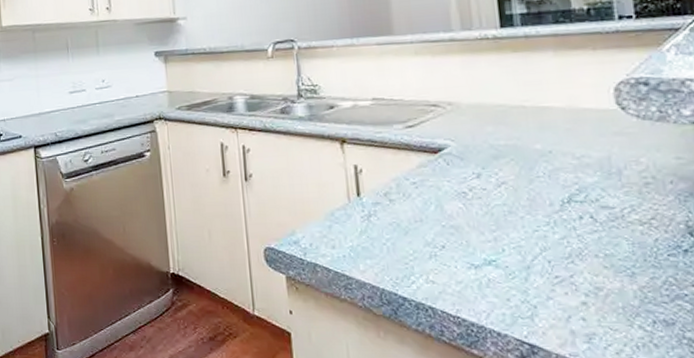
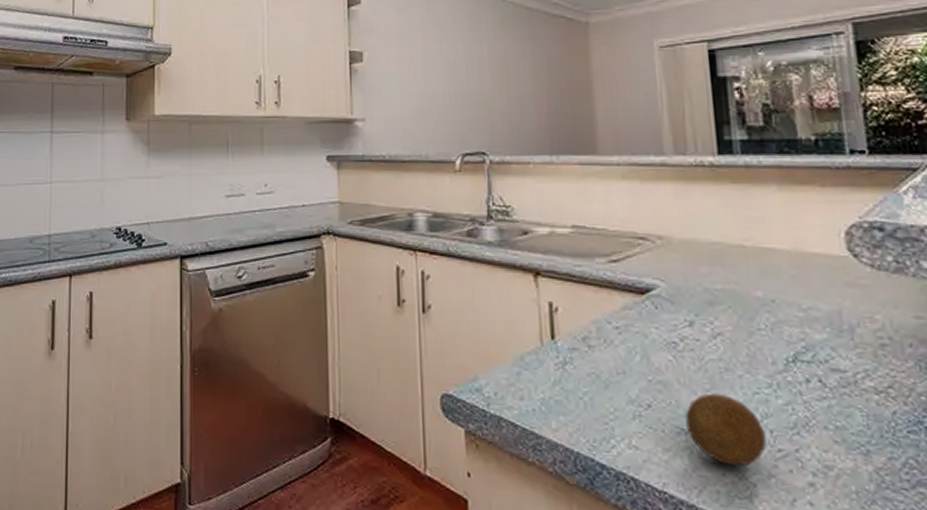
fruit: none [475,233,545,292] -> present [685,393,767,467]

